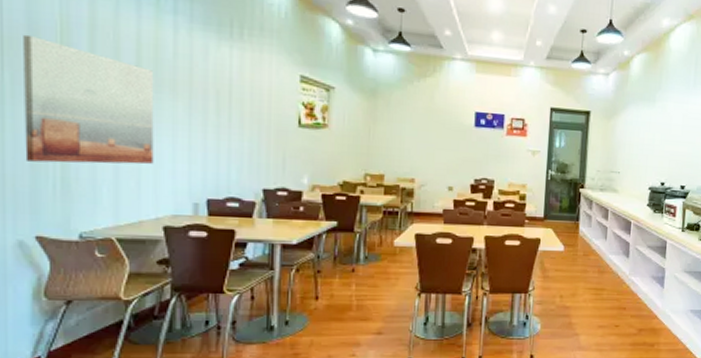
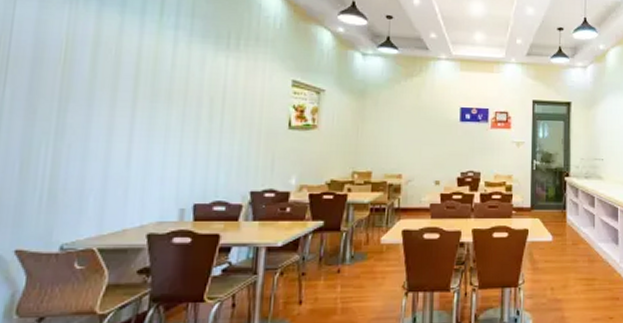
wall art: present [23,34,154,165] -> none [14,53,152,175]

